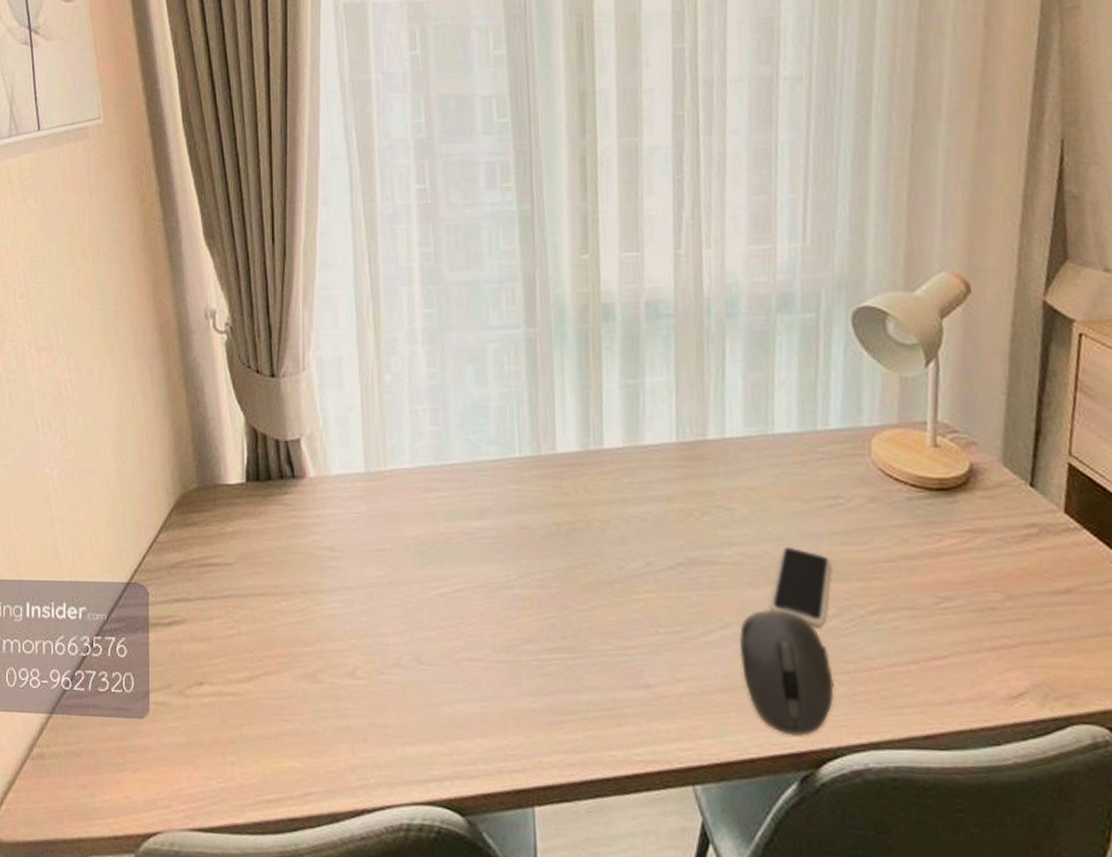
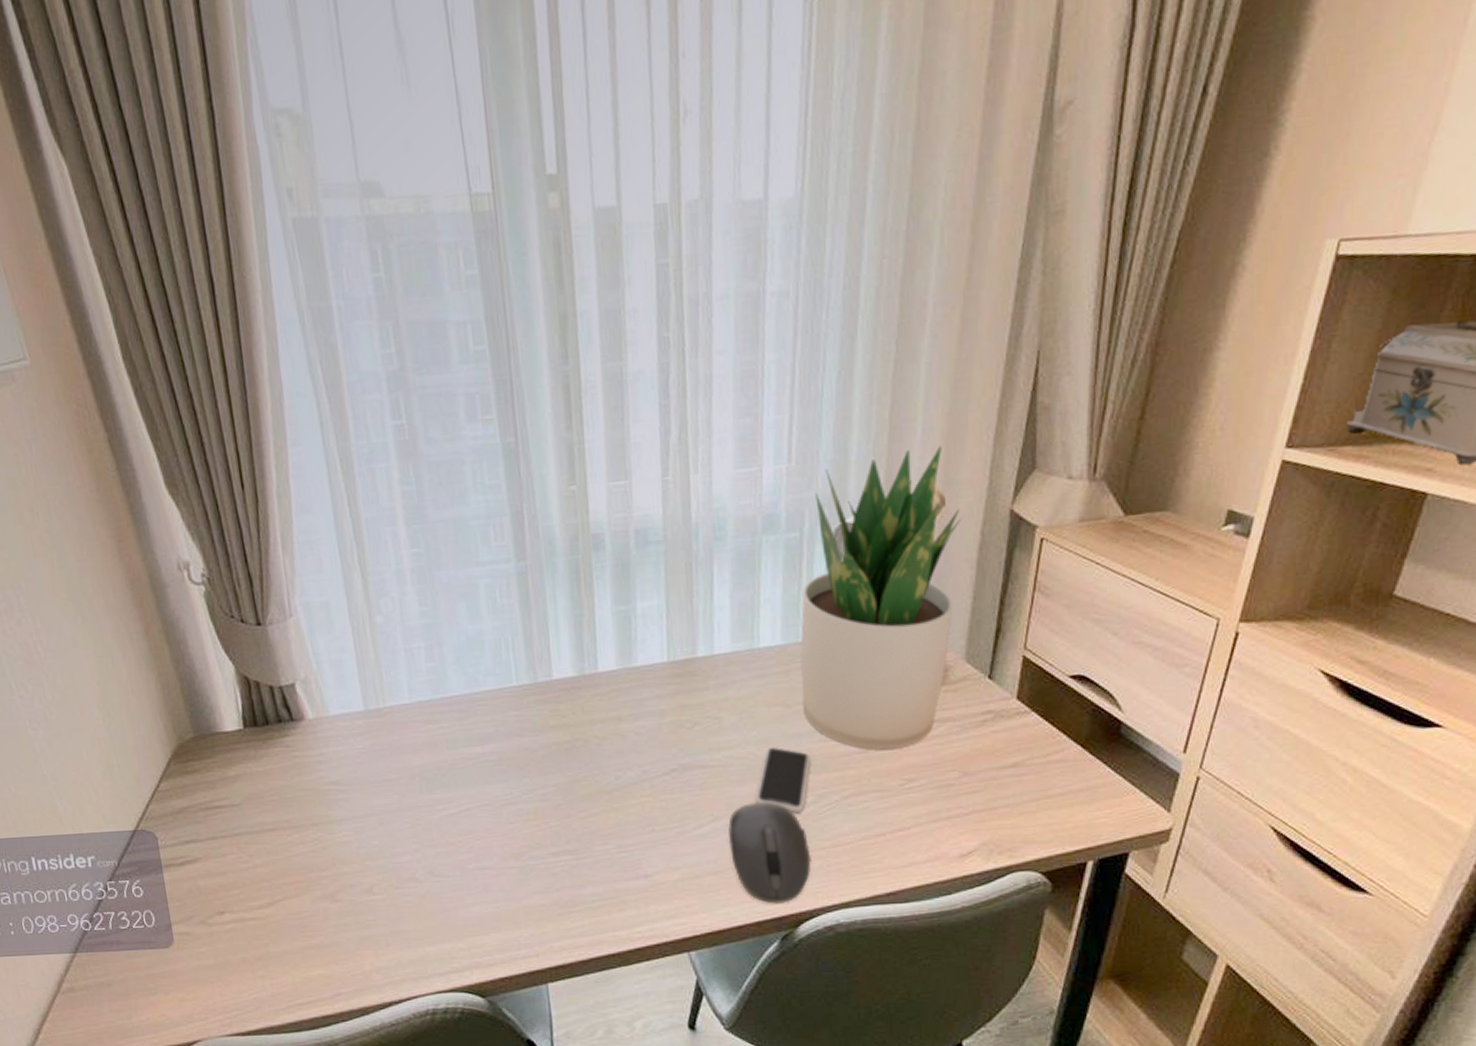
planter: none [817,231,991,562] -> present [800,445,963,751]

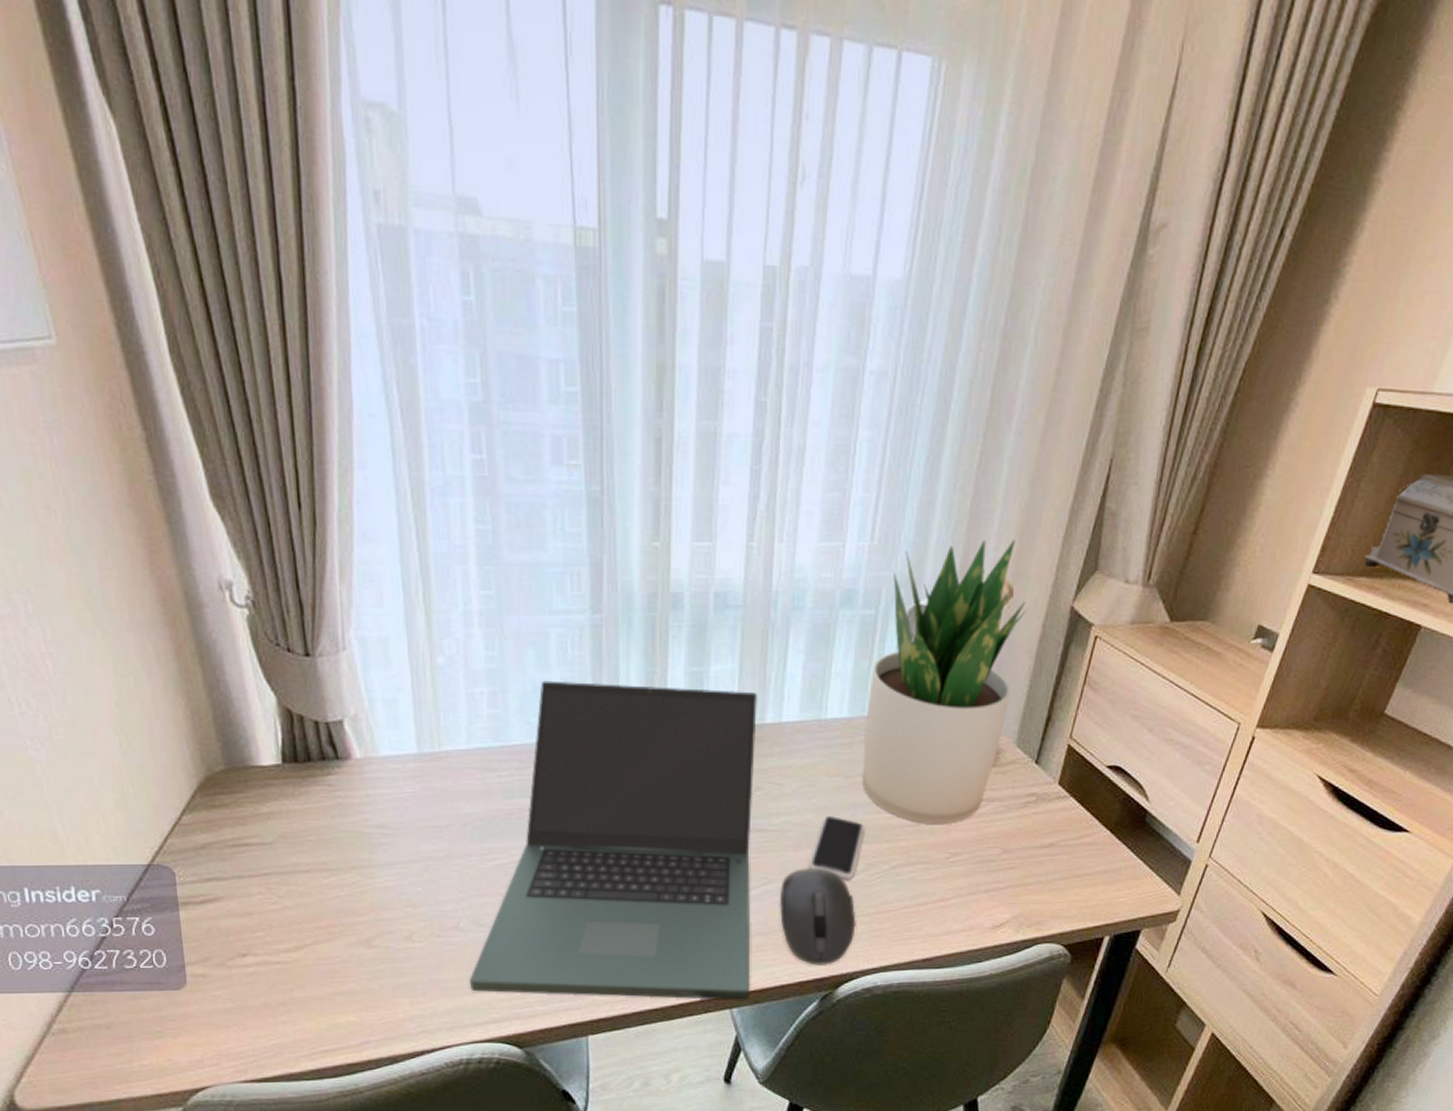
laptop: none [428,626,707,943] -> present [469,680,759,1000]

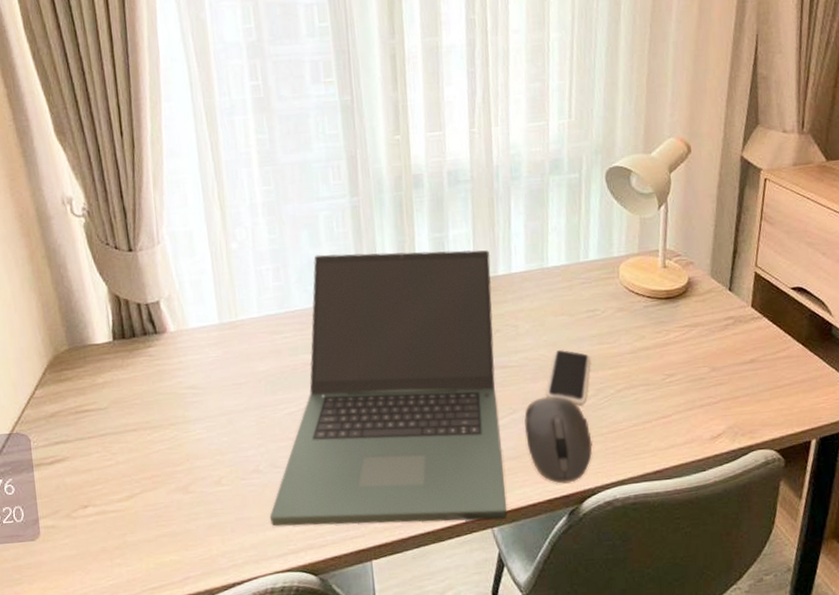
planter: present [862,539,1027,825] -> none [580,106,705,351]

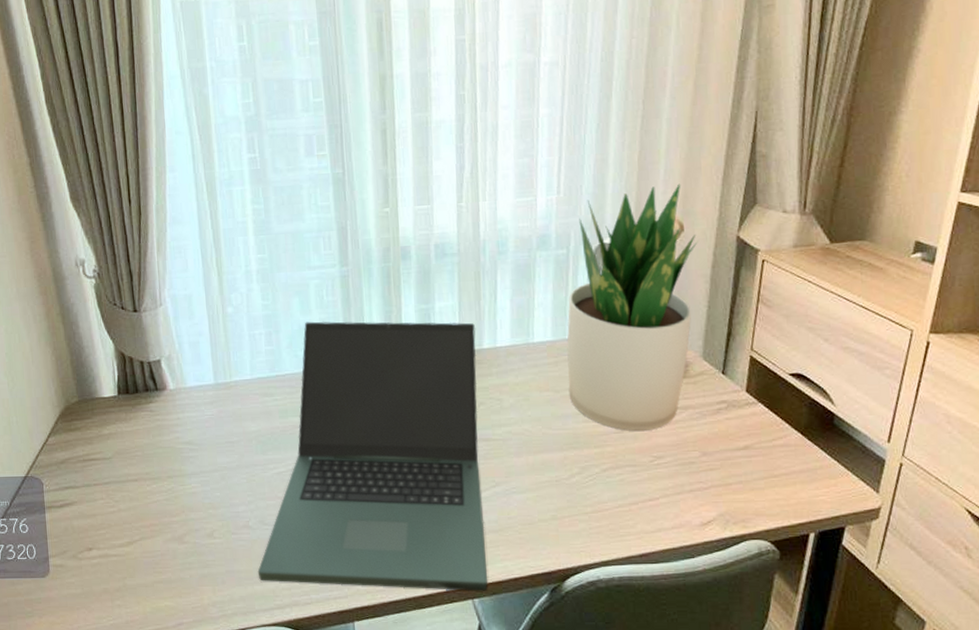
computer mouse: present [524,396,592,484] -> none [507,471,576,560]
smartphone: present [546,349,591,404] -> none [529,425,576,481]
planter: none [580,106,705,351] -> present [566,183,698,432]

